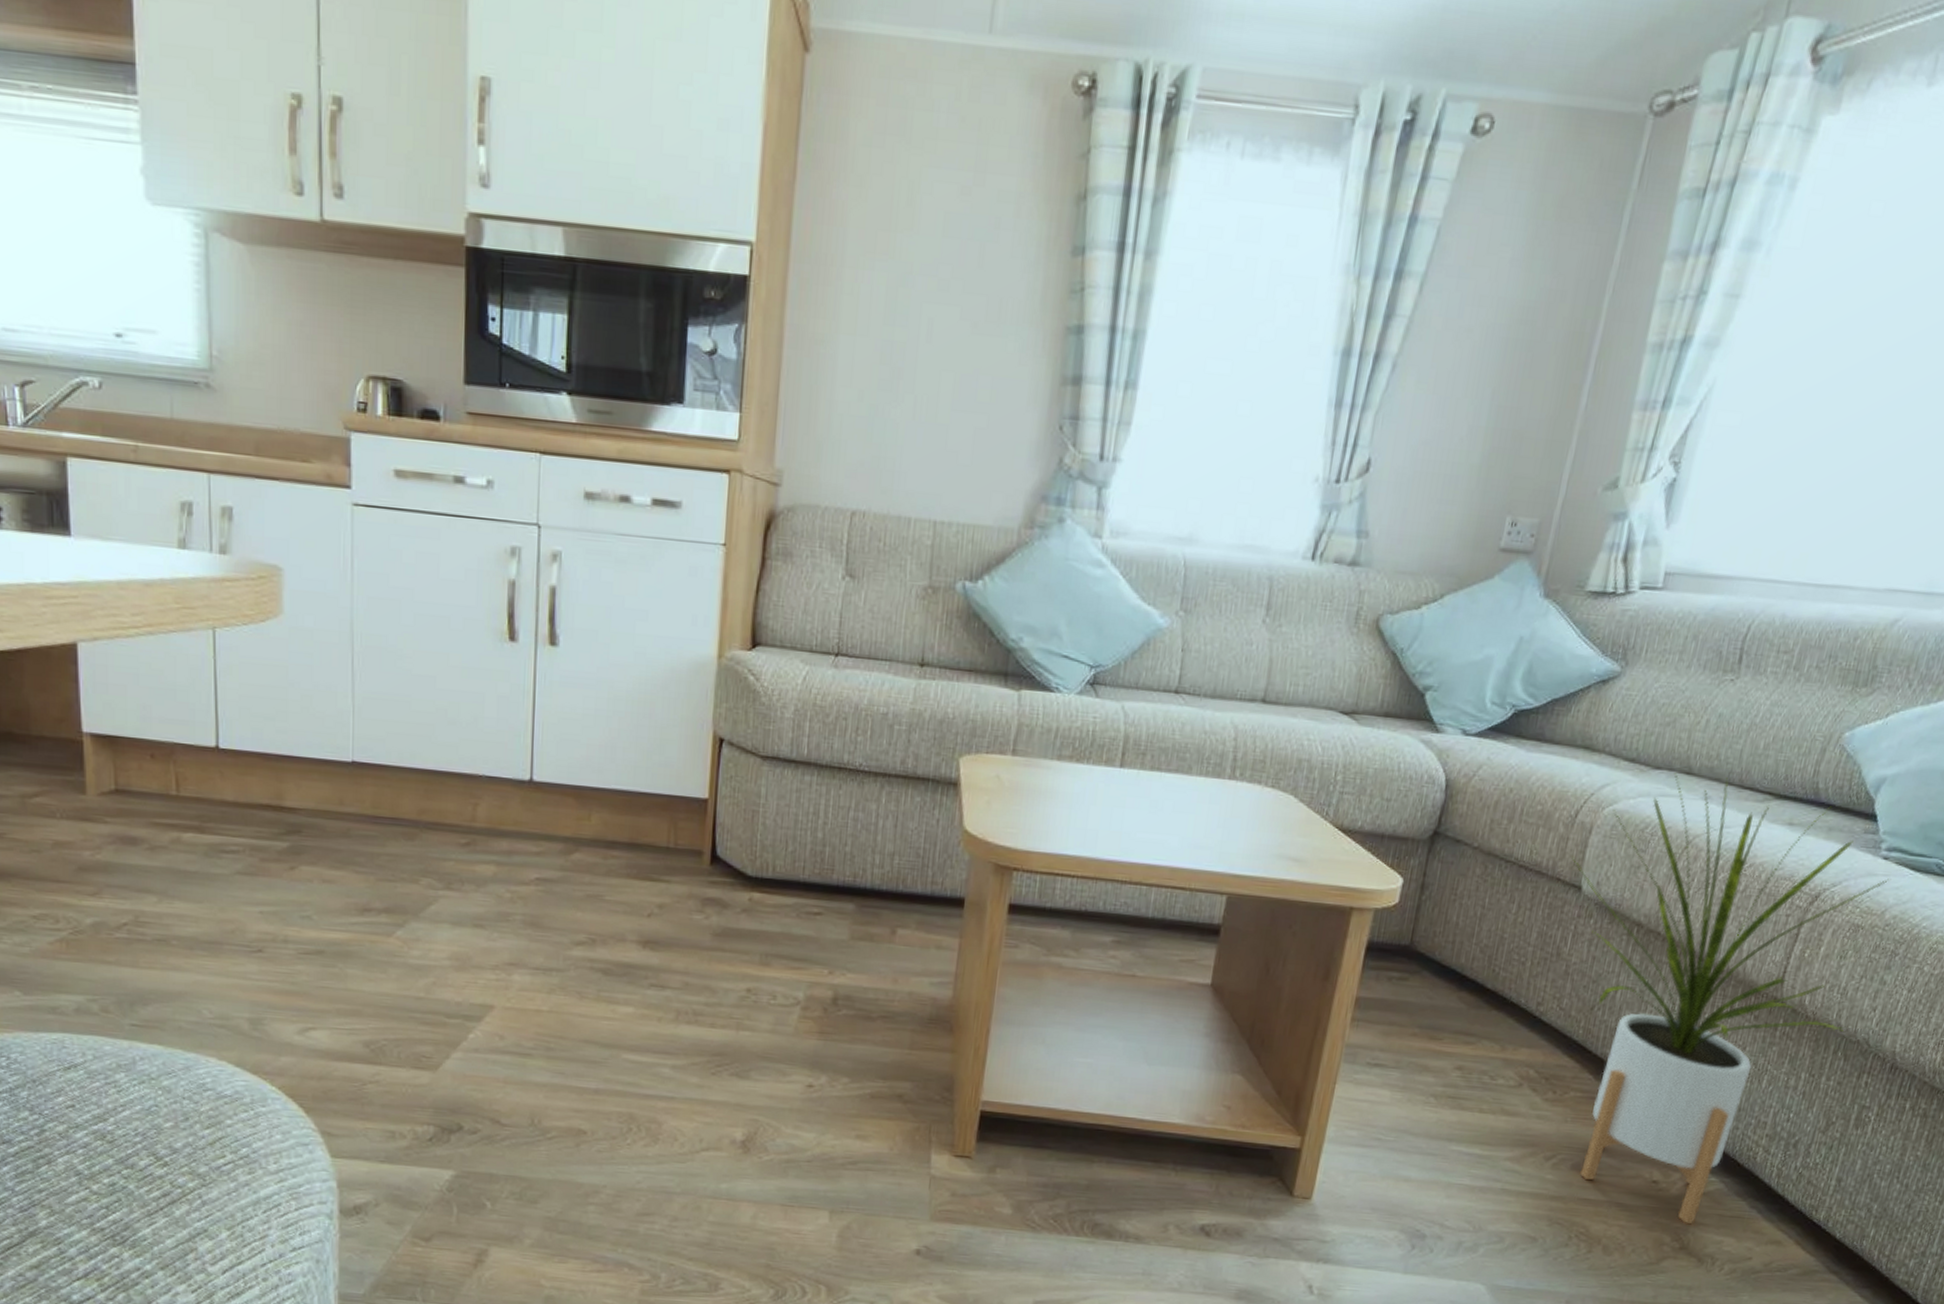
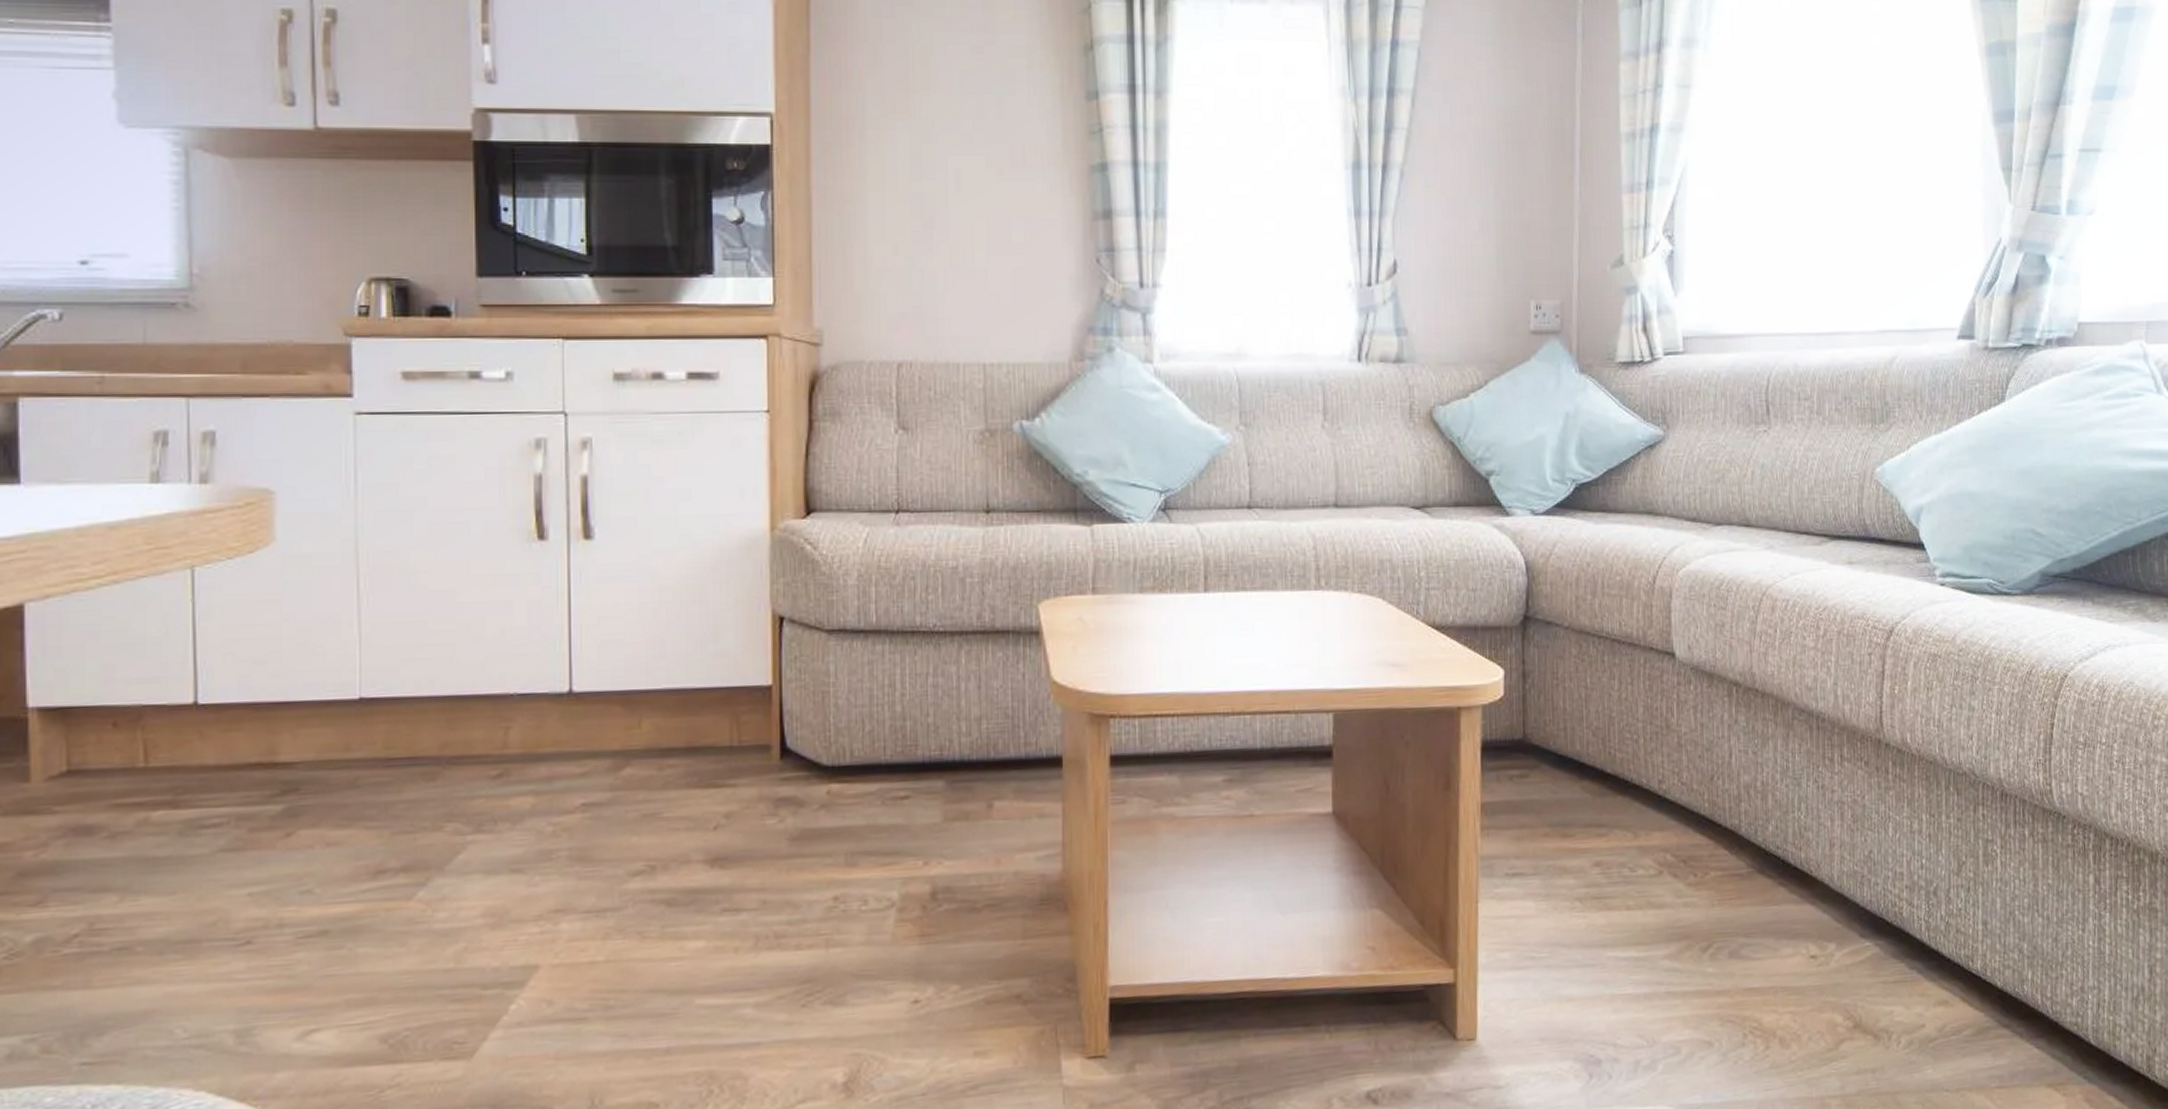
house plant: present [1572,773,1889,1225] -> none [1659,525,1950,999]

